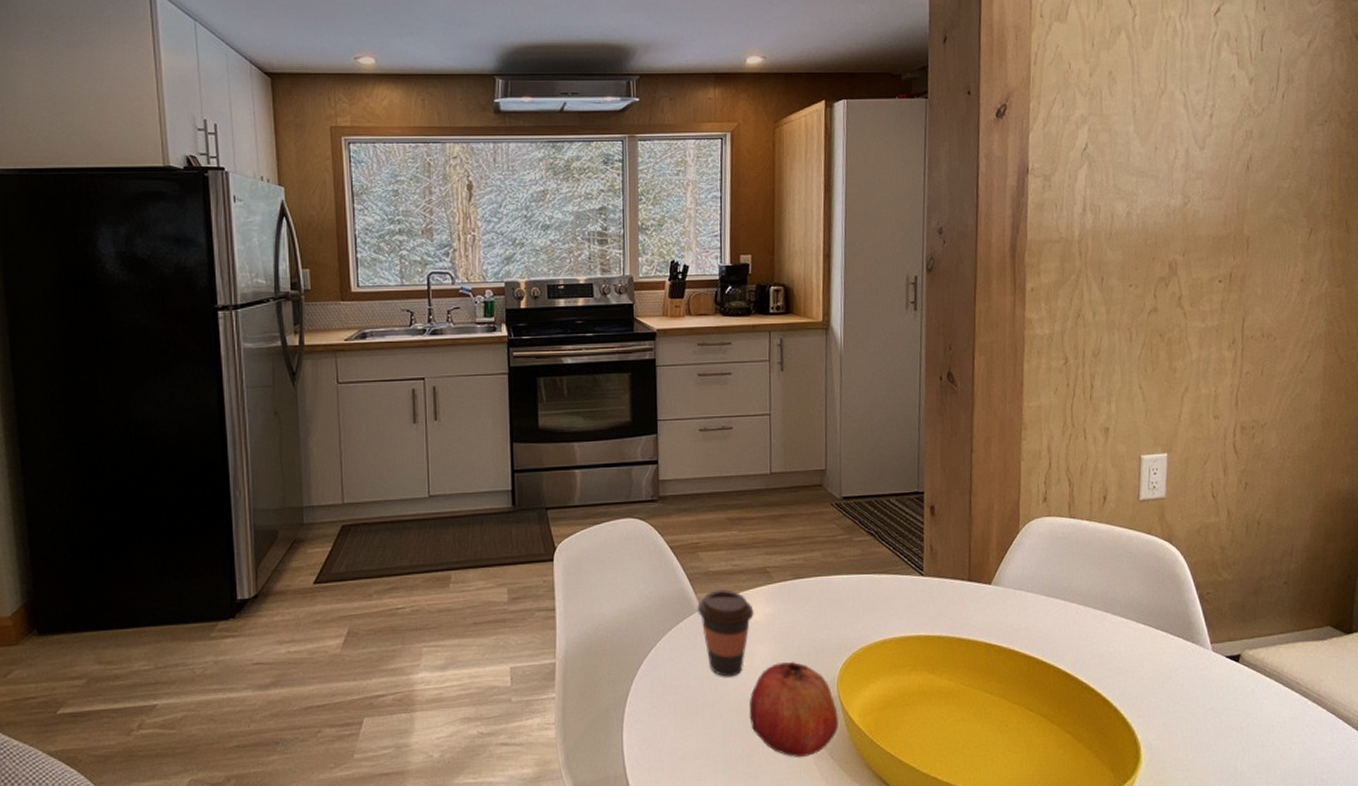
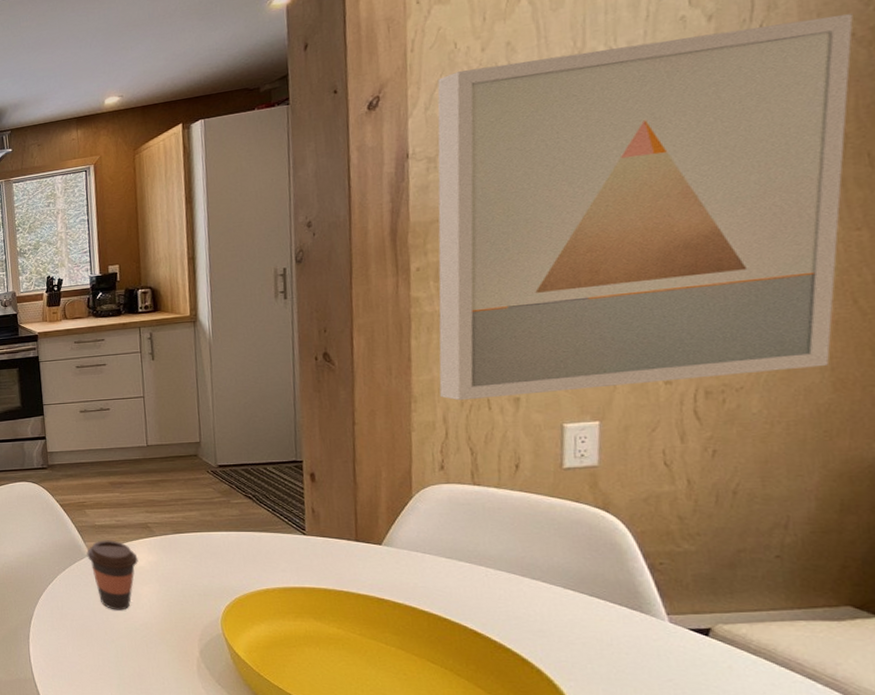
fruit: present [749,662,838,757] -> none [138,602,224,681]
wall art: none [1045,92,1339,429] -> present [437,14,853,401]

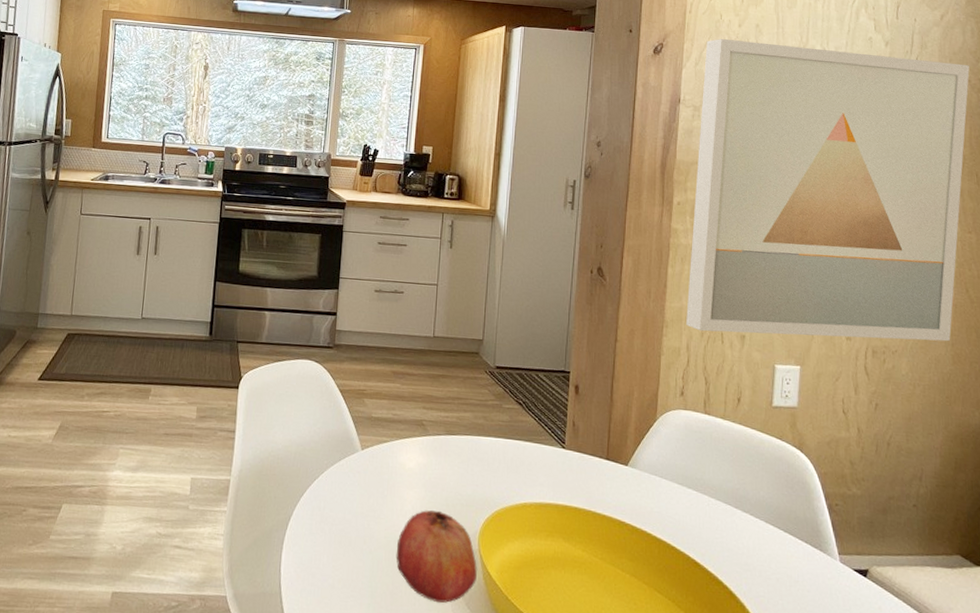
coffee cup: present [87,540,138,610] -> none [358,434,409,517]
fruit: none [138,602,224,681] -> present [396,510,477,603]

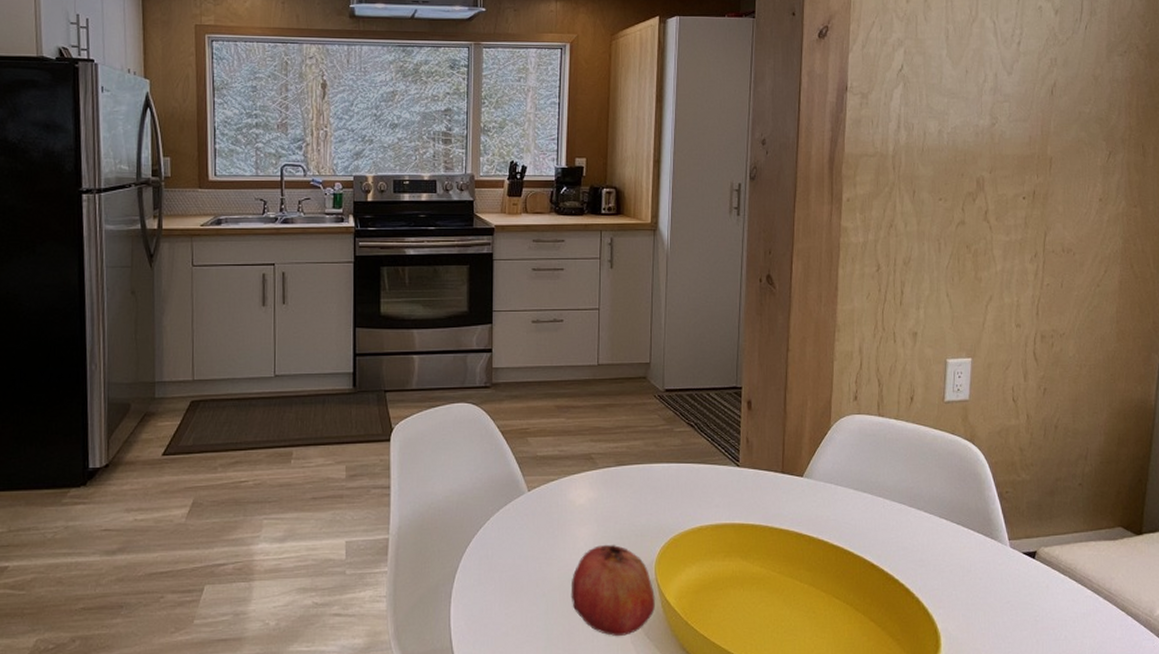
wall art: present [686,39,970,342] -> none [858,17,1138,332]

